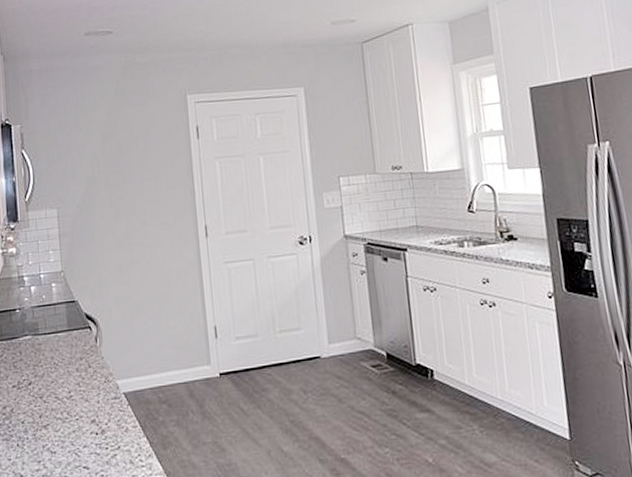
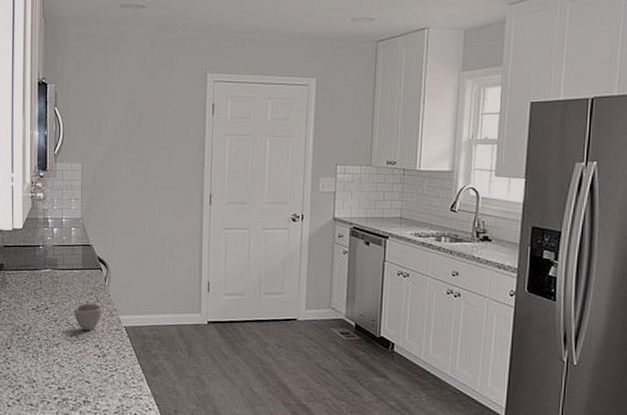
cup: none [62,370,96,404] -> present [74,303,102,331]

